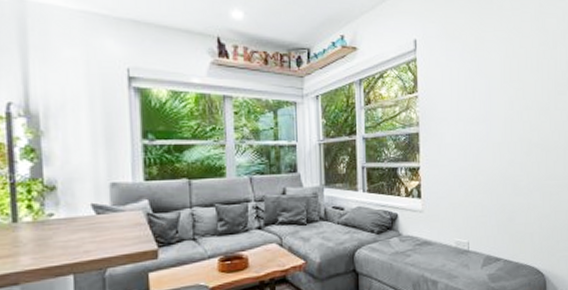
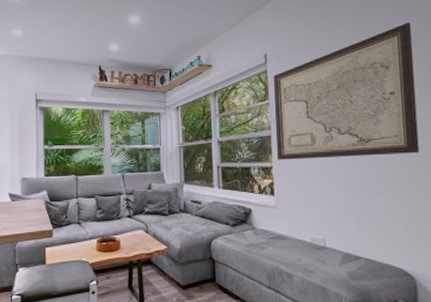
wall art: none [423,18,554,160] -> present [274,22,419,160]

